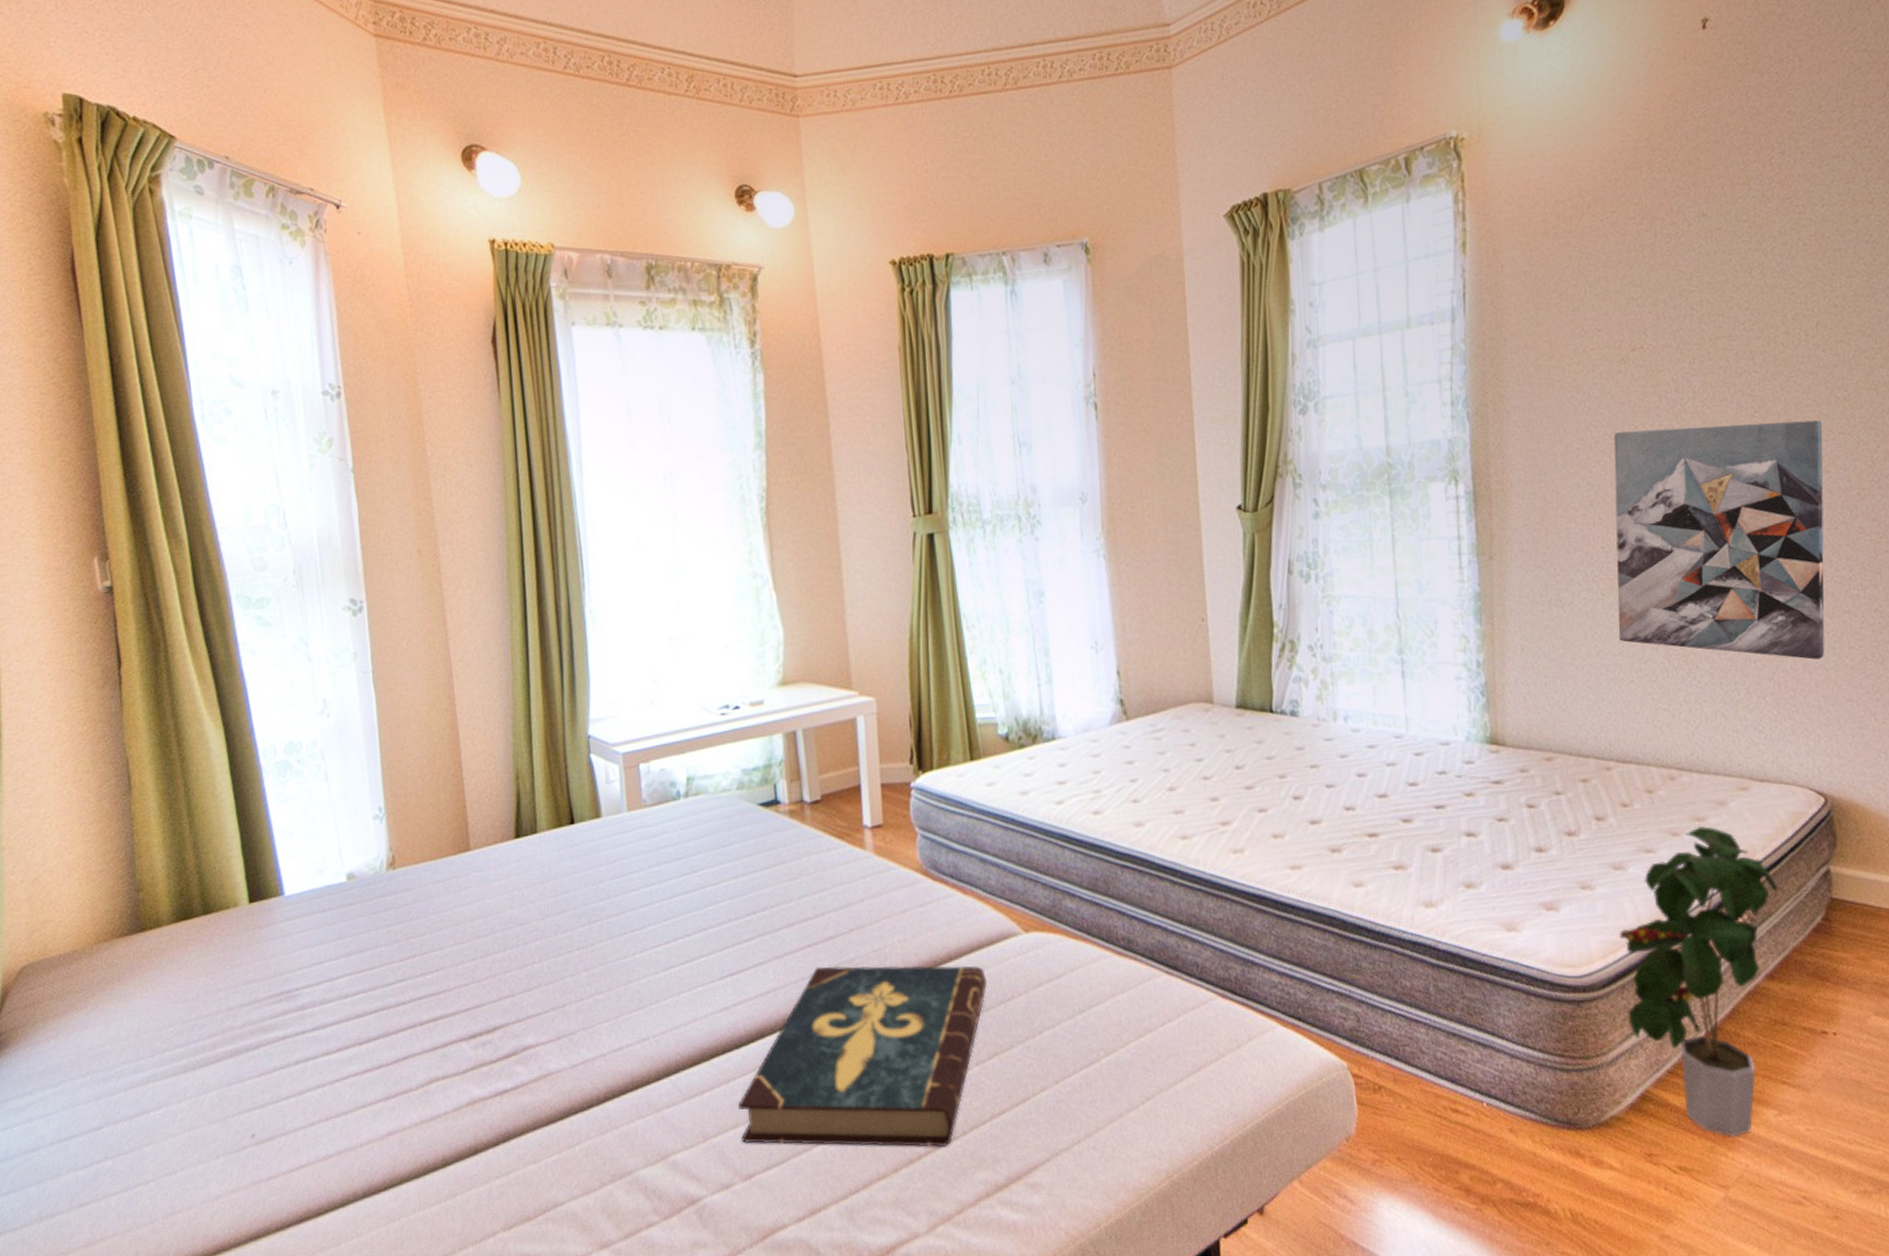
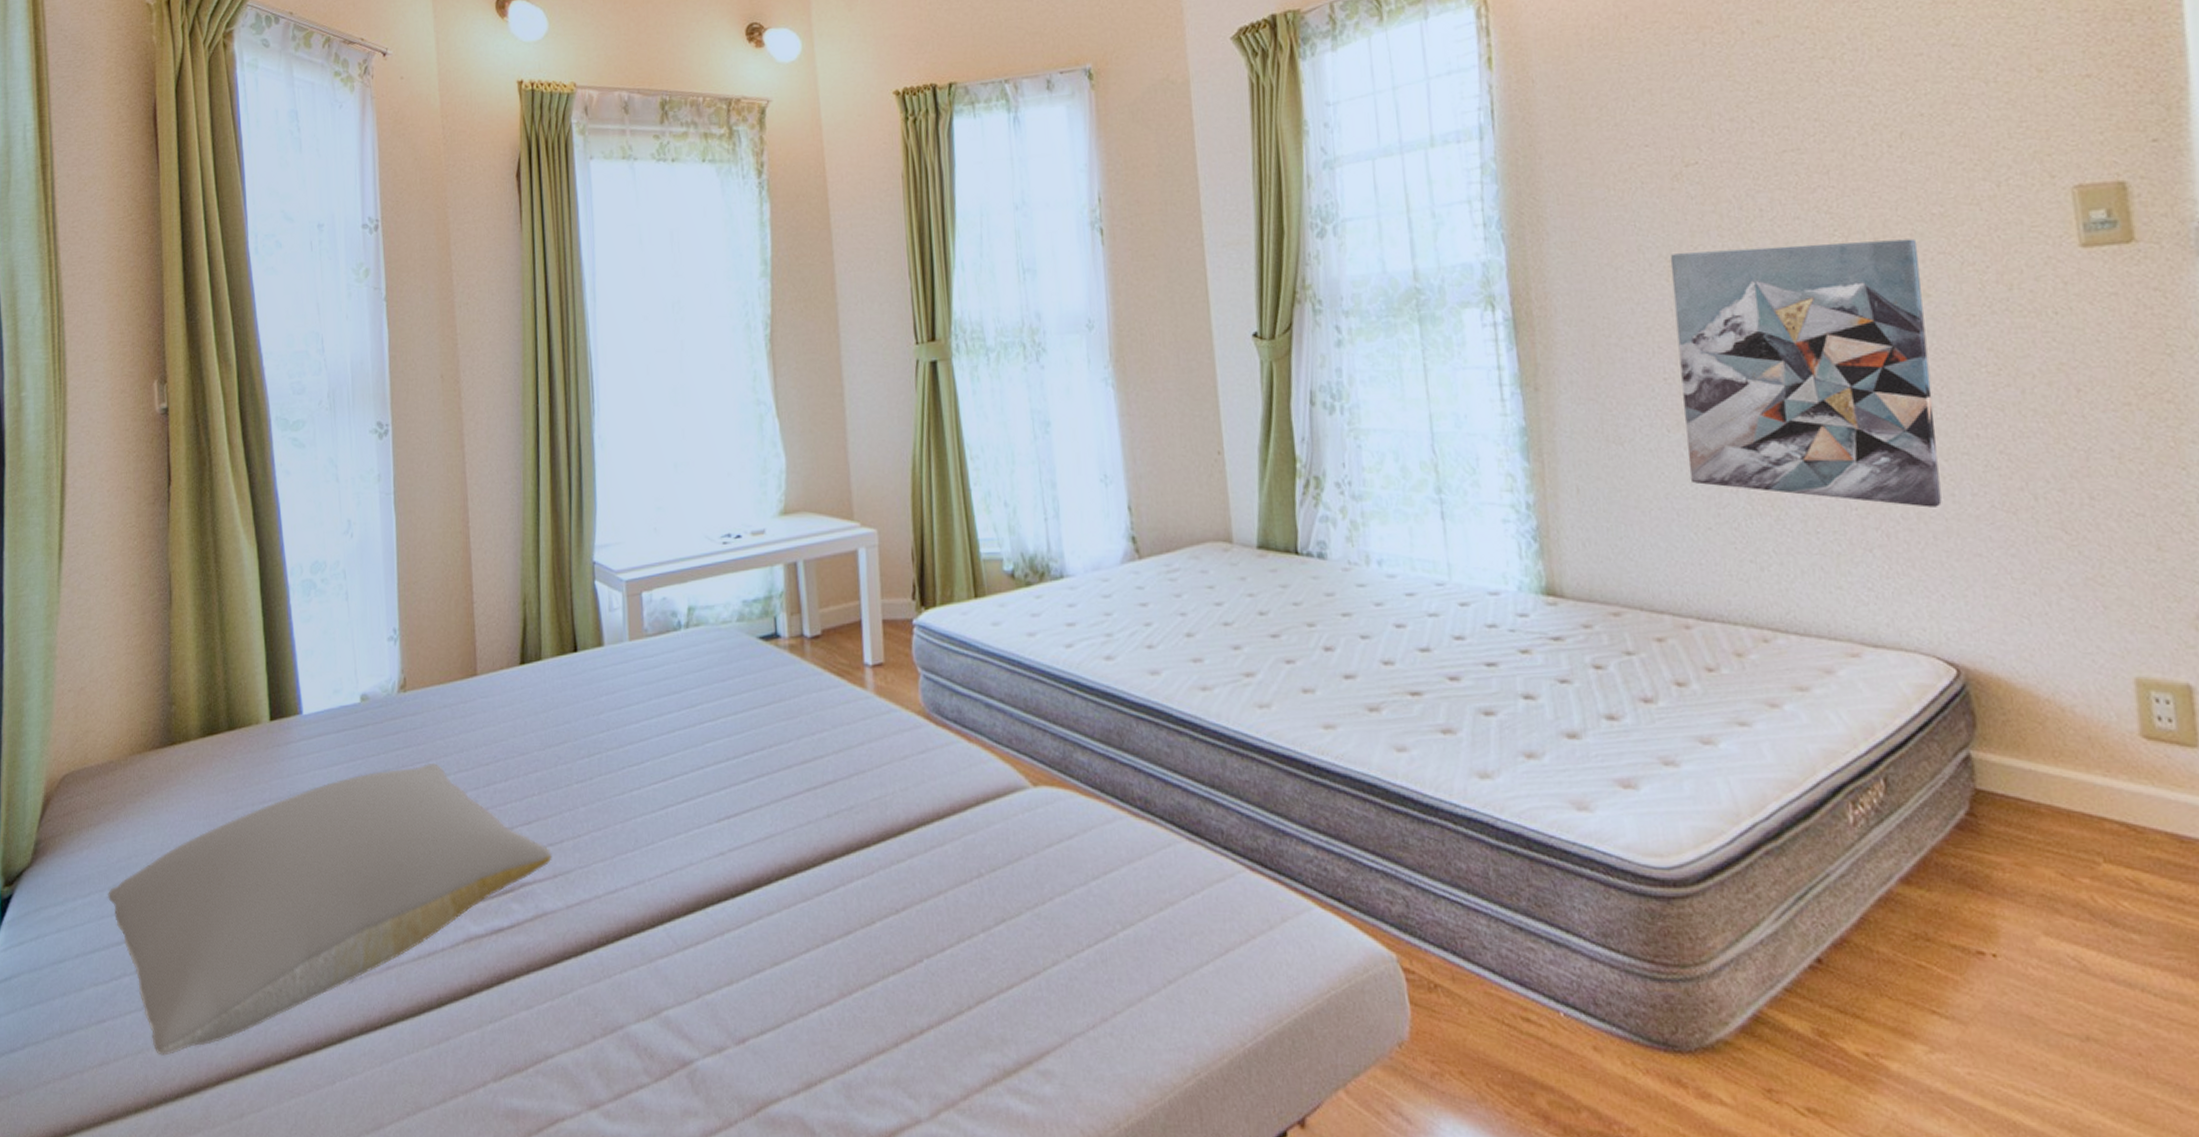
pillow: none [81,937,555,1232] -> present [108,763,552,1056]
book: present [738,965,988,1148] -> none [733,813,994,1023]
potted plant: present [1619,826,1779,1137] -> none [1713,697,1907,1076]

